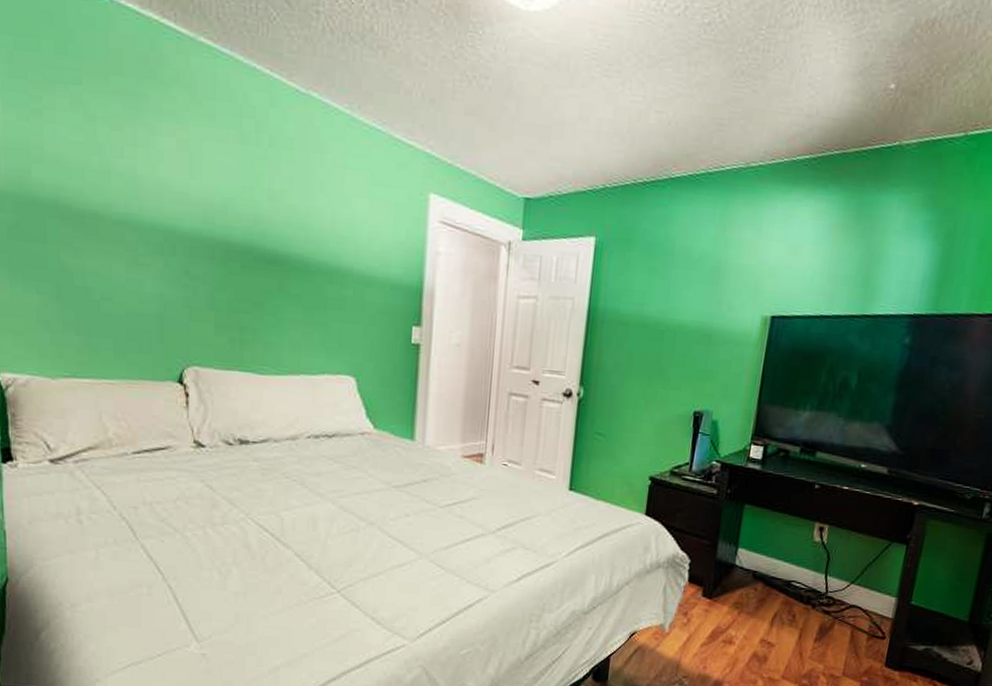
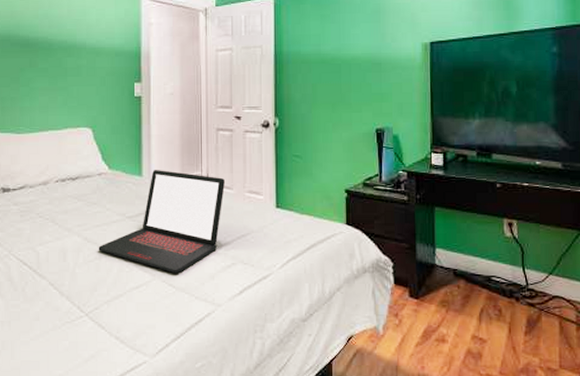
laptop: none [356,434,513,553] -> present [98,170,225,273]

